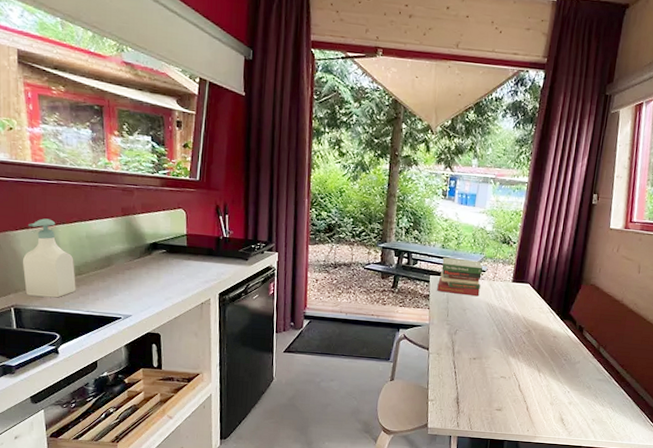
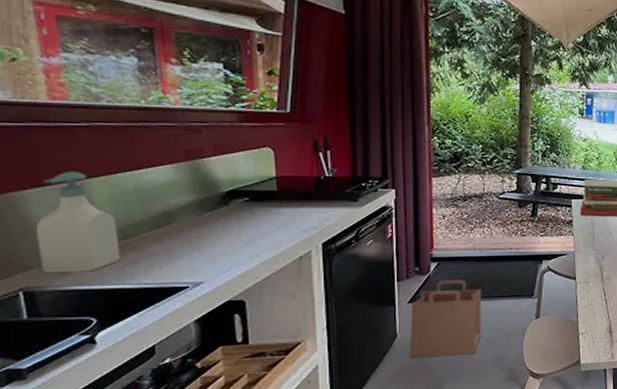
shopping bag: none [282,336,346,404] -> present [409,280,482,359]

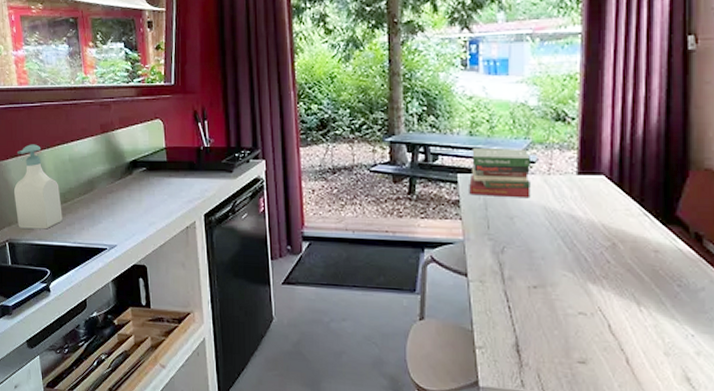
shopping bag: present [409,280,482,359] -> none [285,263,358,352]

